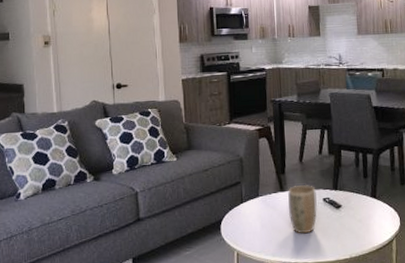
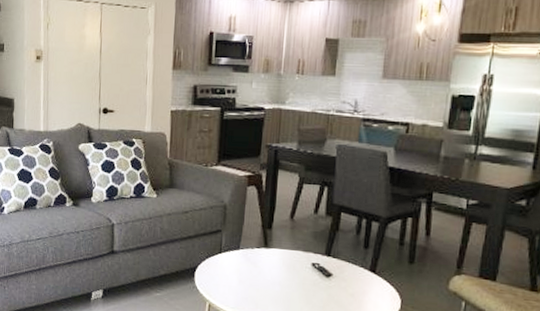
plant pot: present [288,184,317,234] -> none [270,244,305,299]

